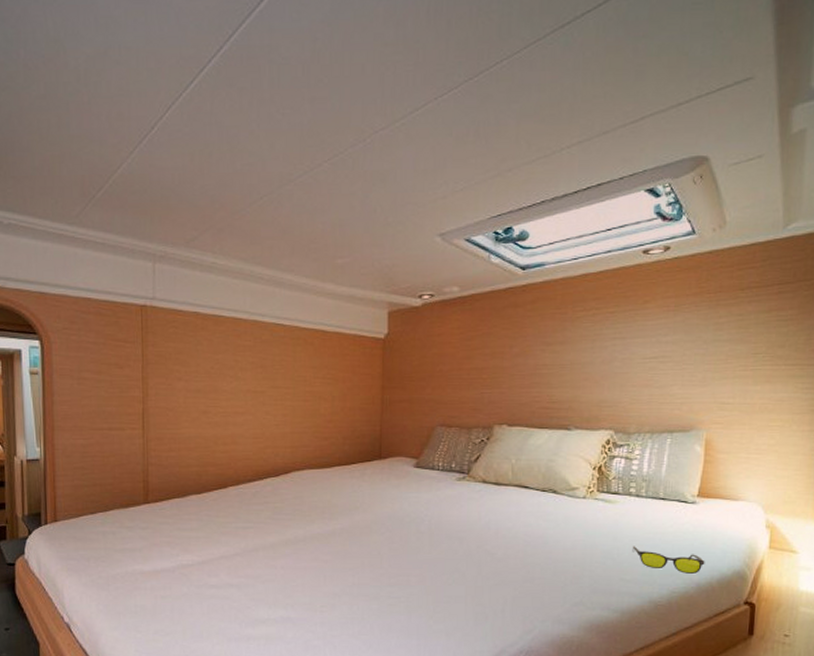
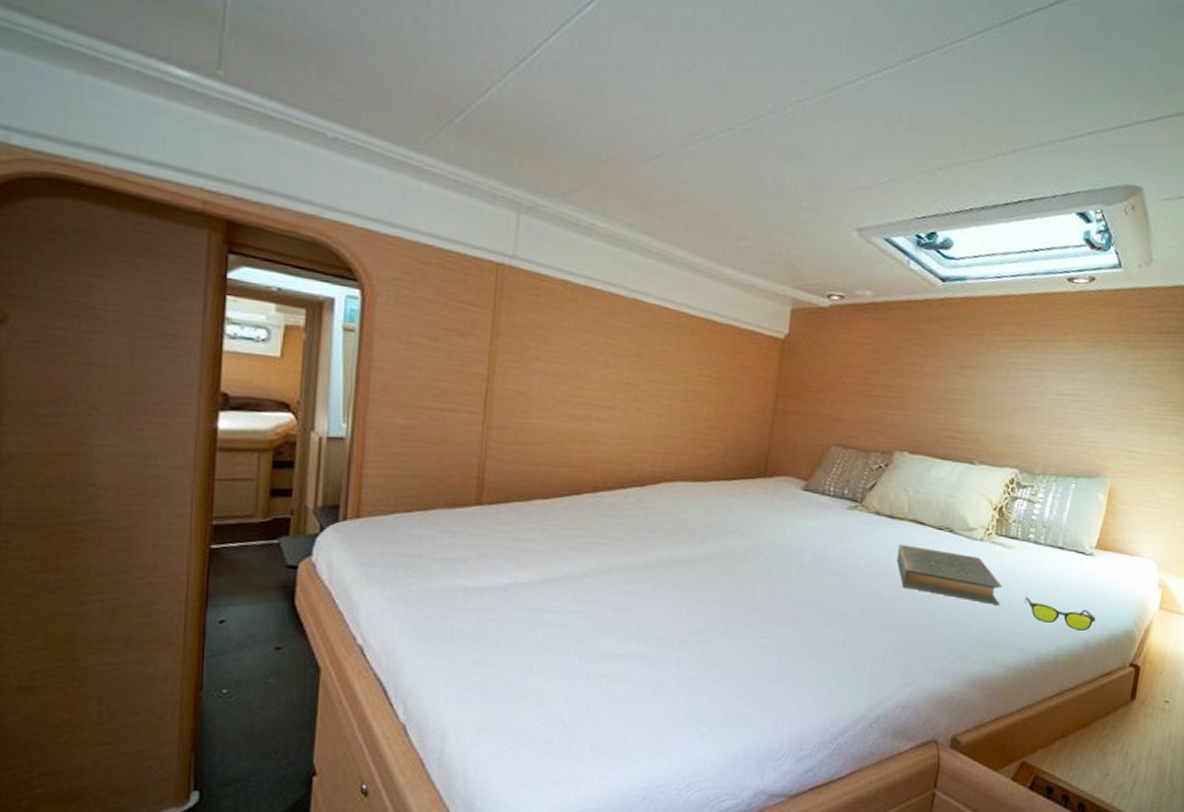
hardback book: none [506,508,610,555] -> present [896,544,1003,605]

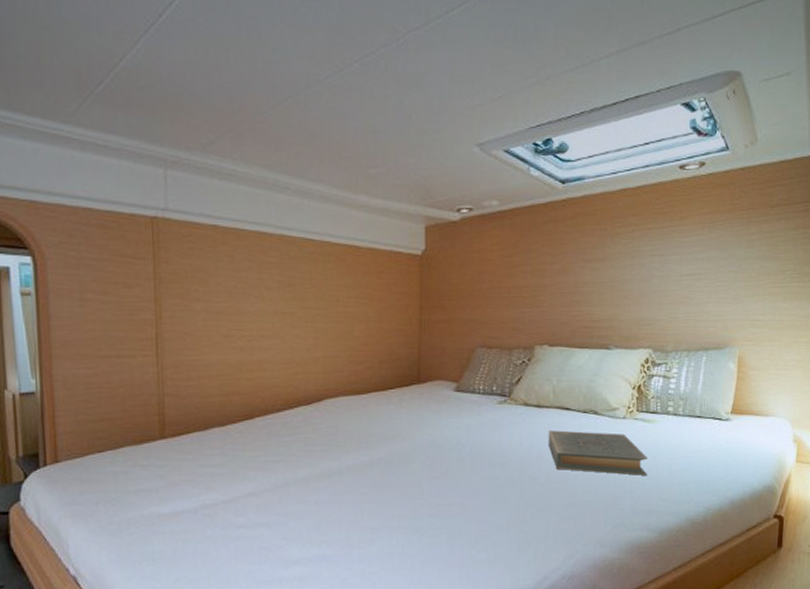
sunglasses: present [1024,597,1096,632] -> none [670,465,738,491]

